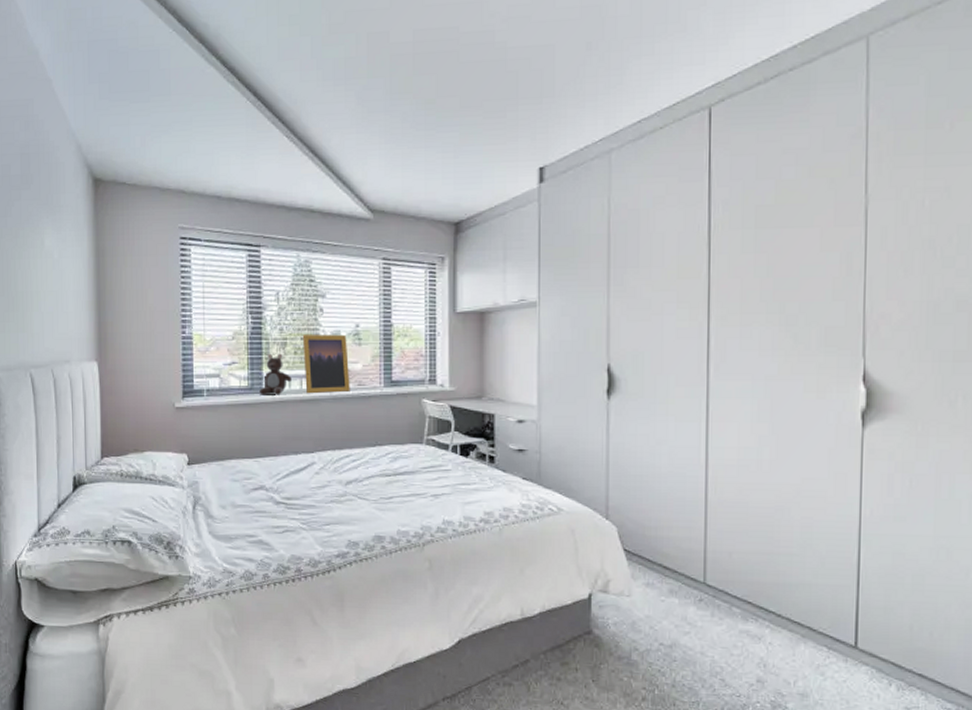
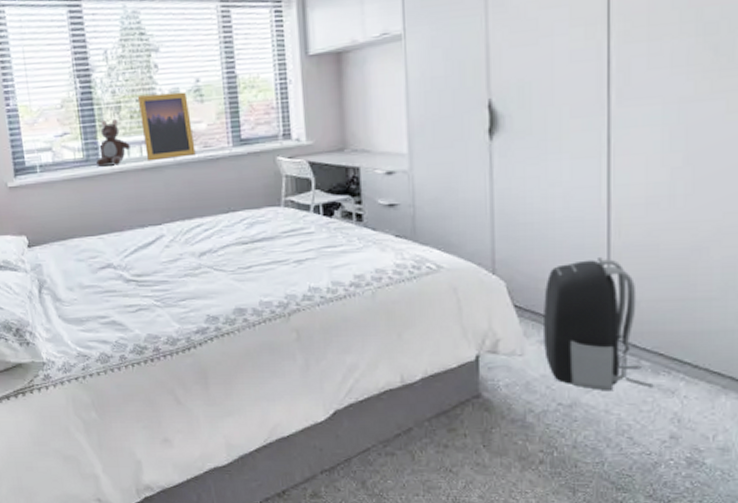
backpack: none [649,511,743,635] -> present [544,258,654,391]

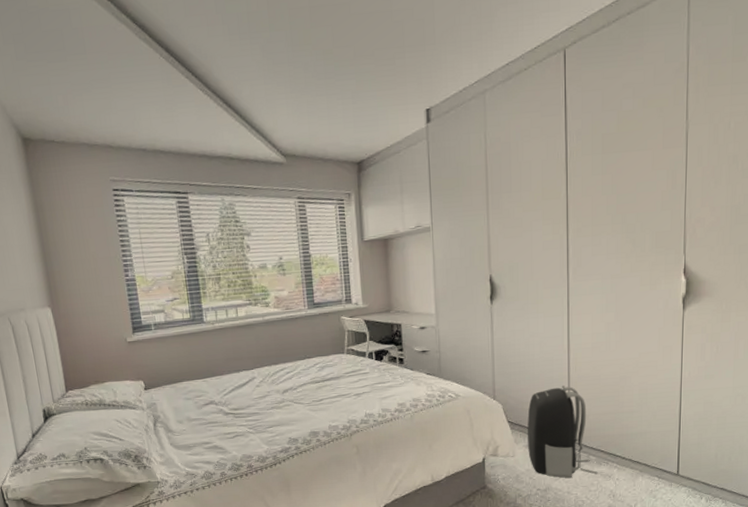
teddy bear: present [96,118,130,167] -> none [201,287,228,325]
picture frame: present [137,91,196,162] -> none [233,267,280,321]

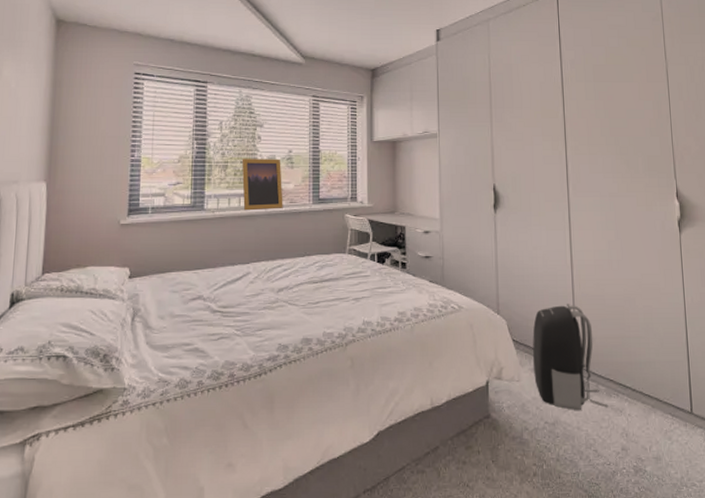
picture frame: none [233,267,280,321] -> present [241,159,283,211]

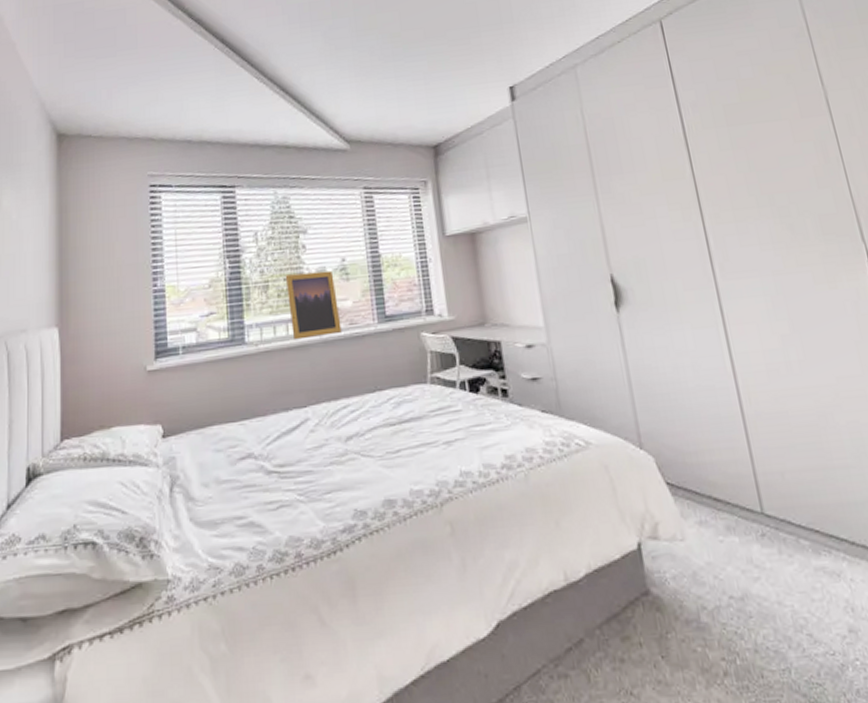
backpack: present [532,304,609,411] -> none [692,427,819,578]

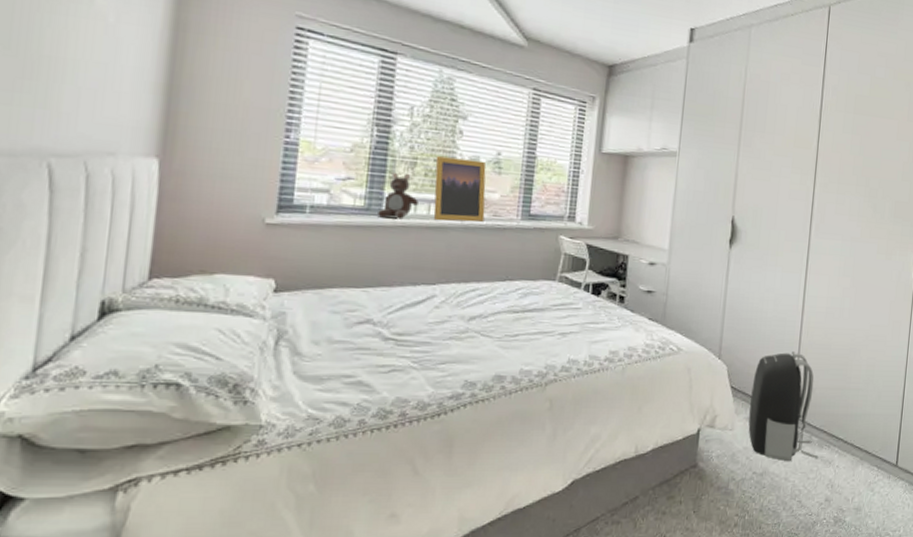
teddy bear: none [241,297,277,347] -> present [378,171,419,220]
backpack: none [692,427,819,578] -> present [748,352,819,462]

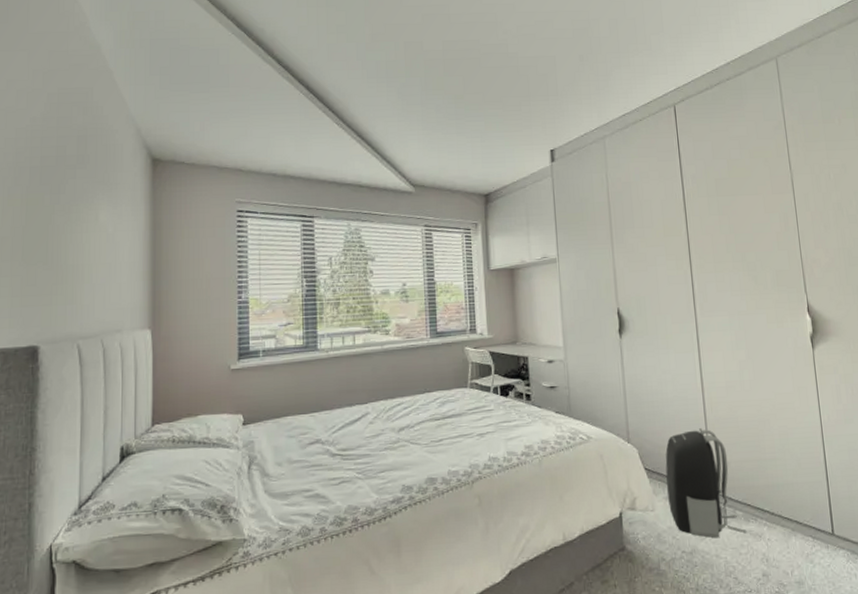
teddy bear: present [378,171,419,220] -> none [314,312,345,353]
picture frame: present [433,156,486,223] -> none [354,293,400,349]

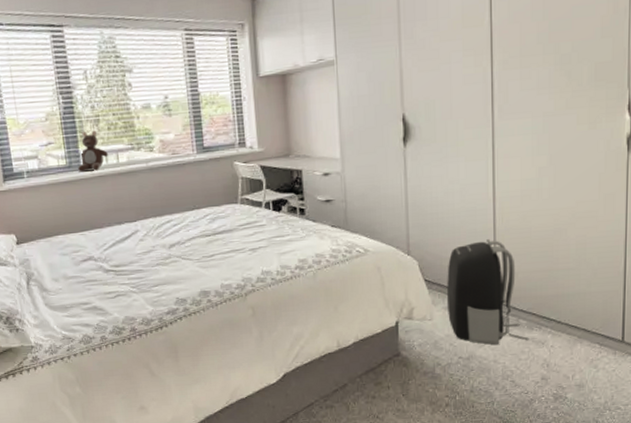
teddy bear: none [314,312,345,353] -> present [78,130,108,172]

